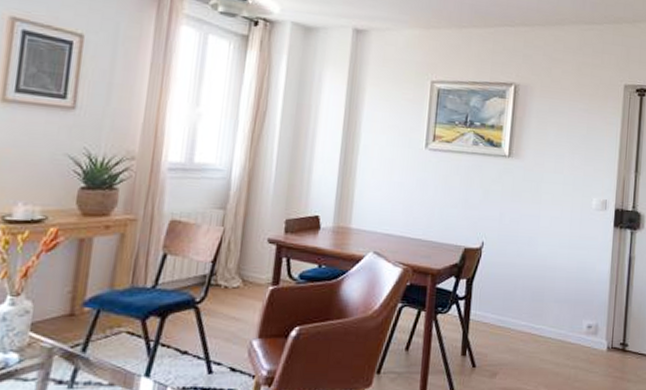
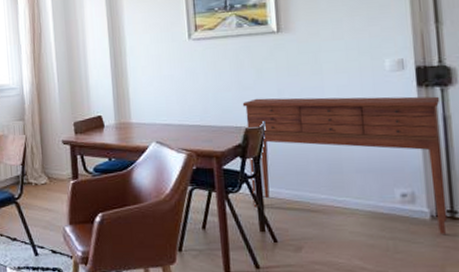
console table: none [459,219,629,365] -> present [242,96,448,234]

